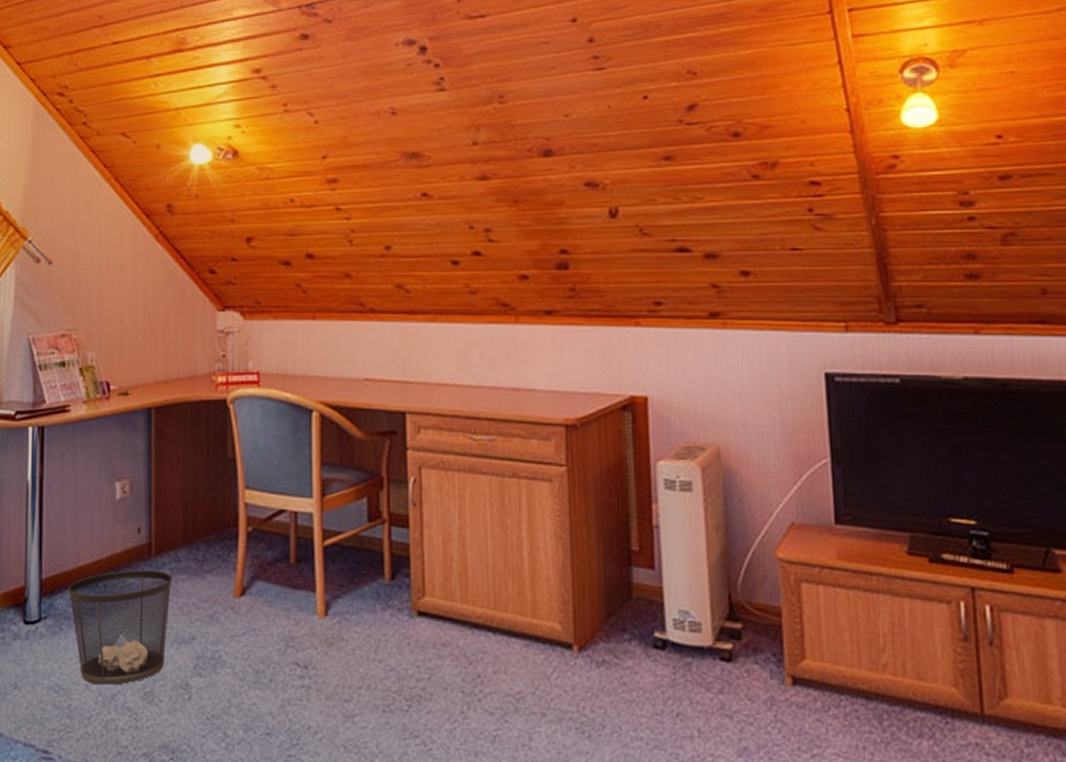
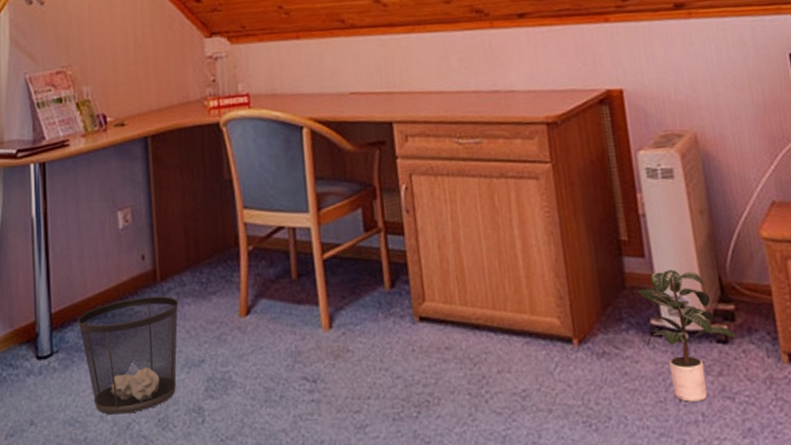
potted plant: none [643,584,743,717] -> present [637,270,738,402]

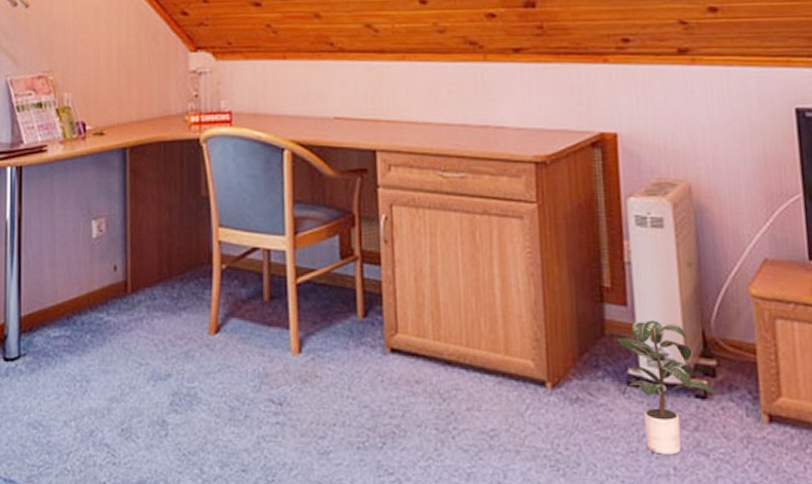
waste bin: present [77,296,179,415] -> none [46,308,148,421]

